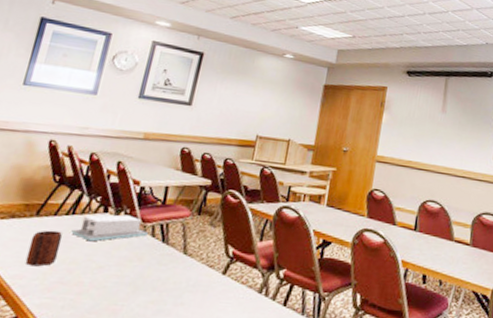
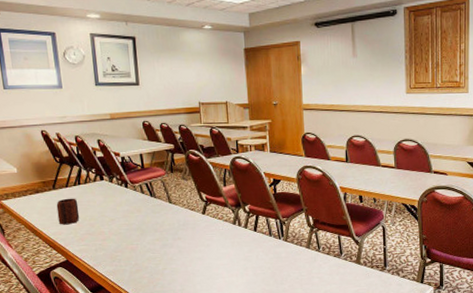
tissue box: present [71,214,148,242] -> none [82,180,138,203]

